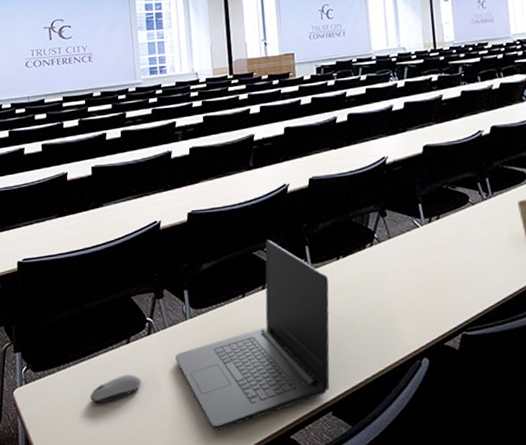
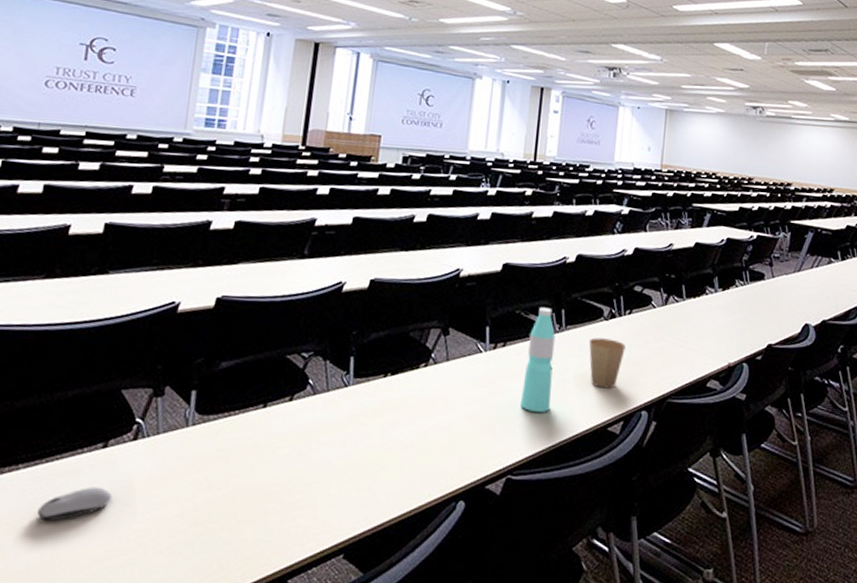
laptop: present [175,239,330,430] -> none [163,343,370,567]
water bottle: none [460,178,492,273] -> present [520,307,556,412]

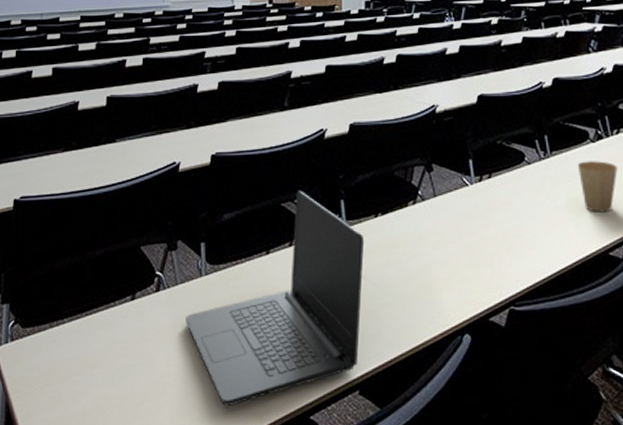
computer mouse: present [37,486,112,522] -> none [85,336,145,369]
laptop: none [163,343,370,567] -> present [186,190,365,406]
water bottle: present [520,307,556,412] -> none [513,135,546,241]

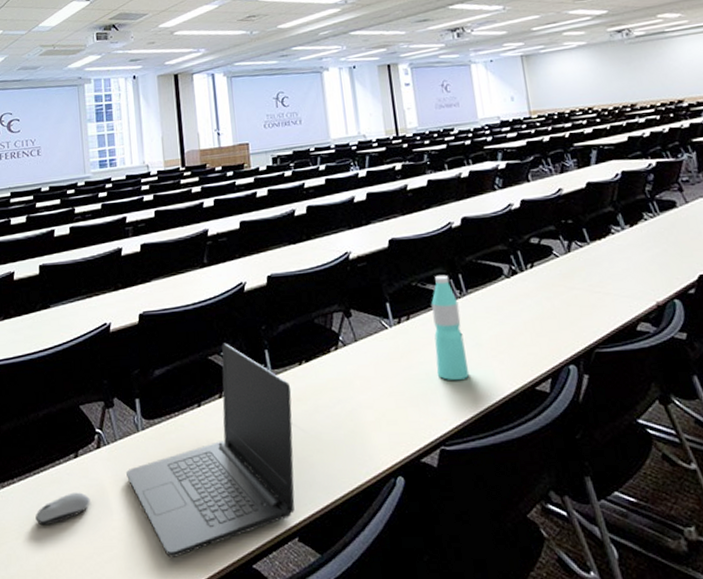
computer mouse: none [85,336,145,369] -> present [35,492,90,526]
water bottle: none [513,135,546,241] -> present [431,274,470,380]
paper cup: present [577,161,618,212] -> none [494,296,536,347]

